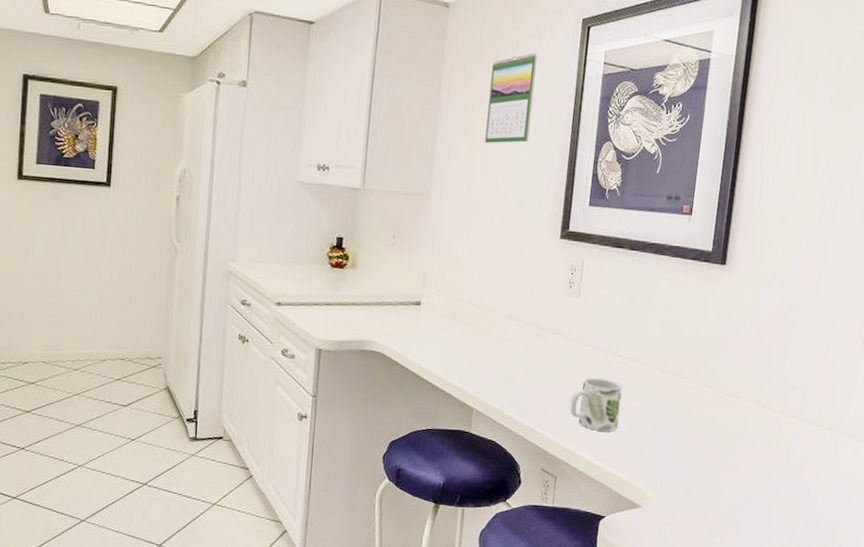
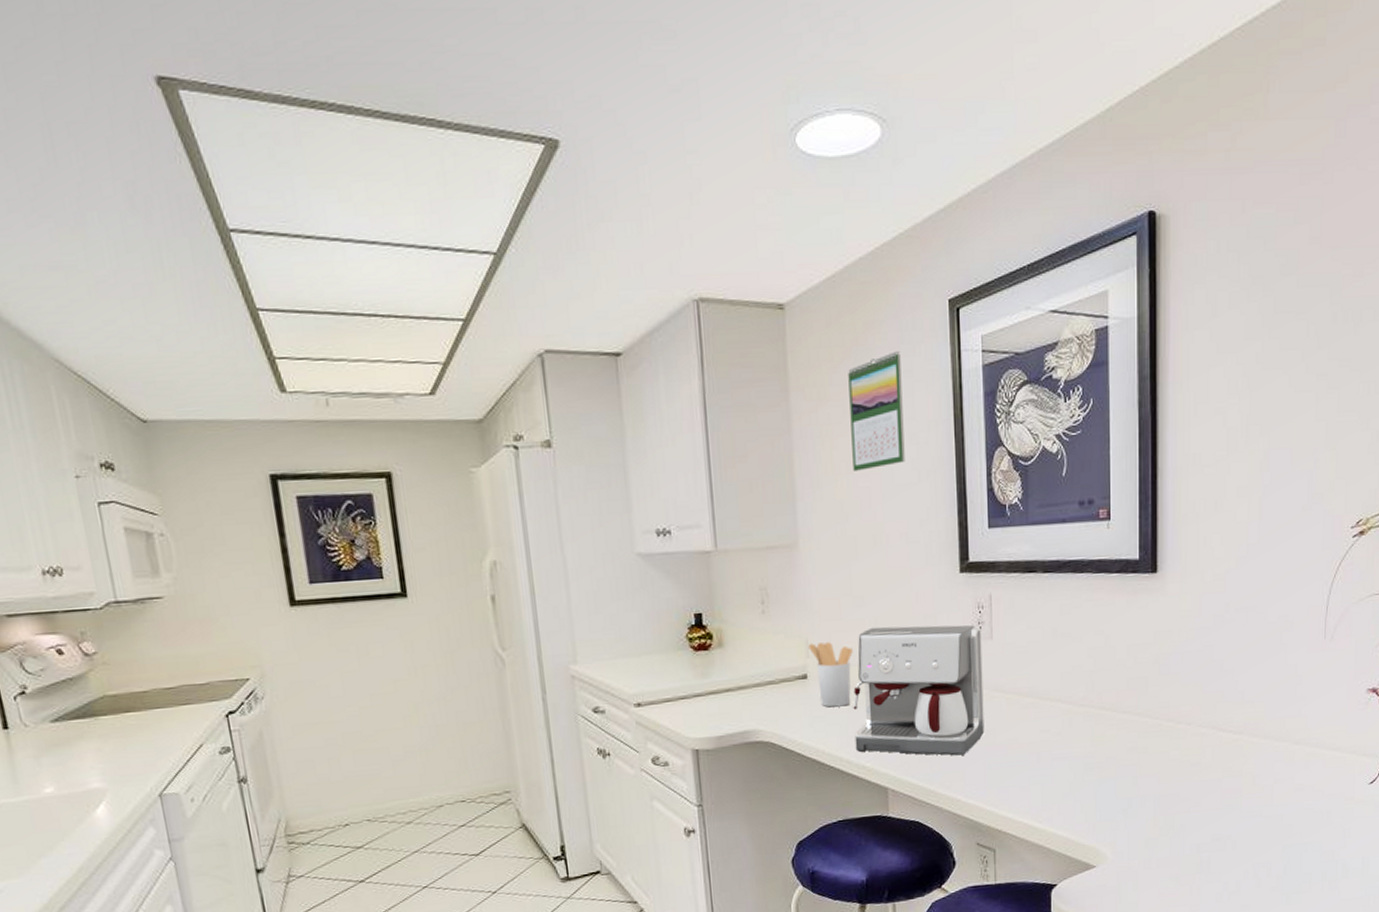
utensil holder: none [426,277,462,333] -> present [808,642,853,708]
coffee maker: none [451,271,571,391] -> present [853,625,985,756]
mug: present [570,377,622,432] -> none [999,728,1057,790]

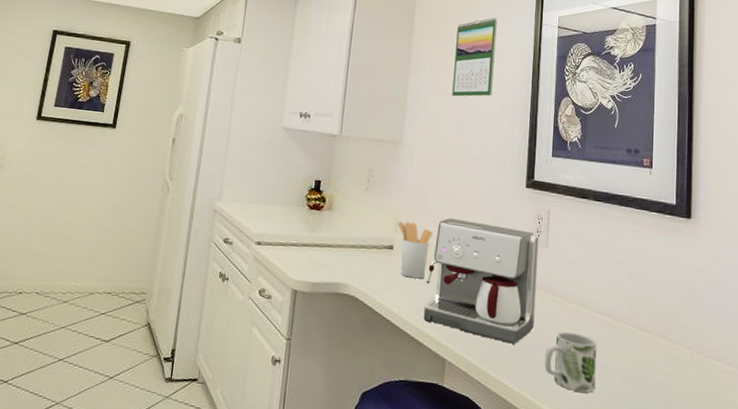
mug: none [999,728,1057,790] -> present [544,332,597,393]

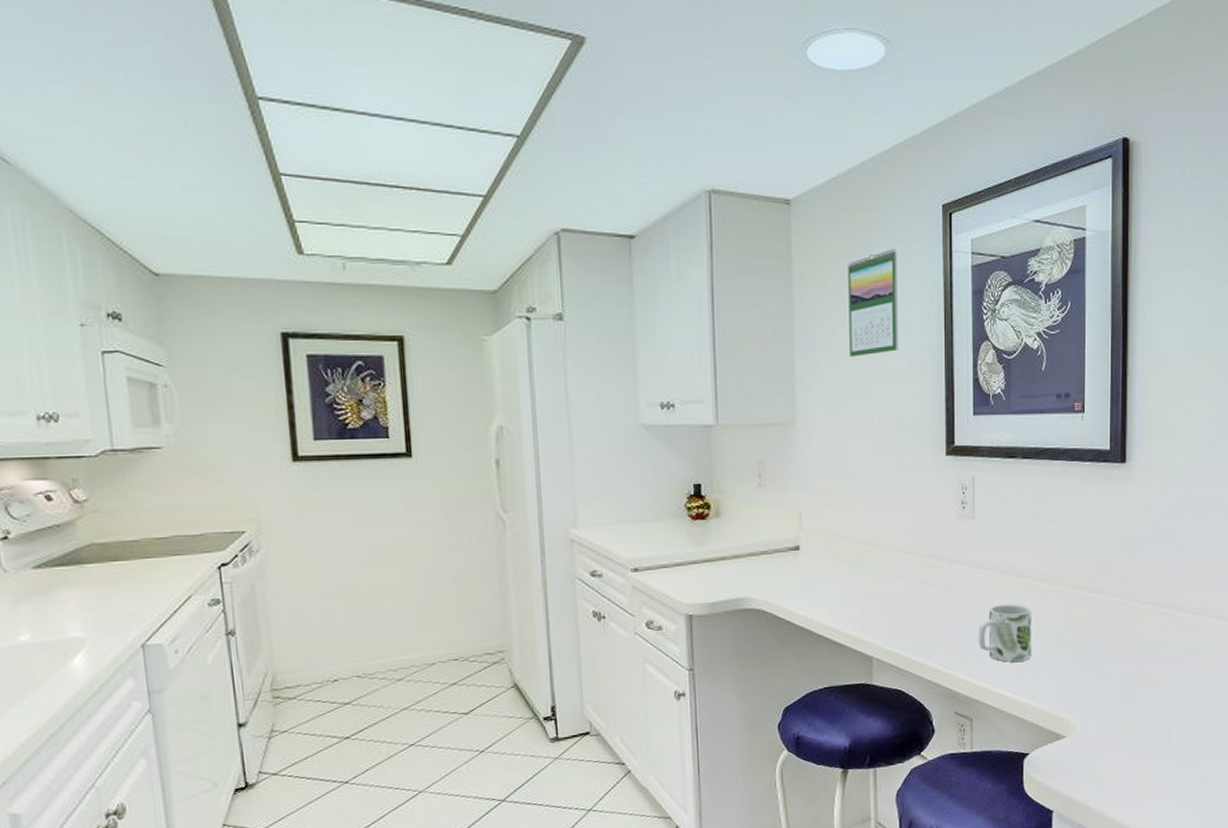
utensil holder: present [398,221,433,279] -> none [802,516,844,578]
coffee maker: present [423,217,539,344] -> none [842,503,965,628]

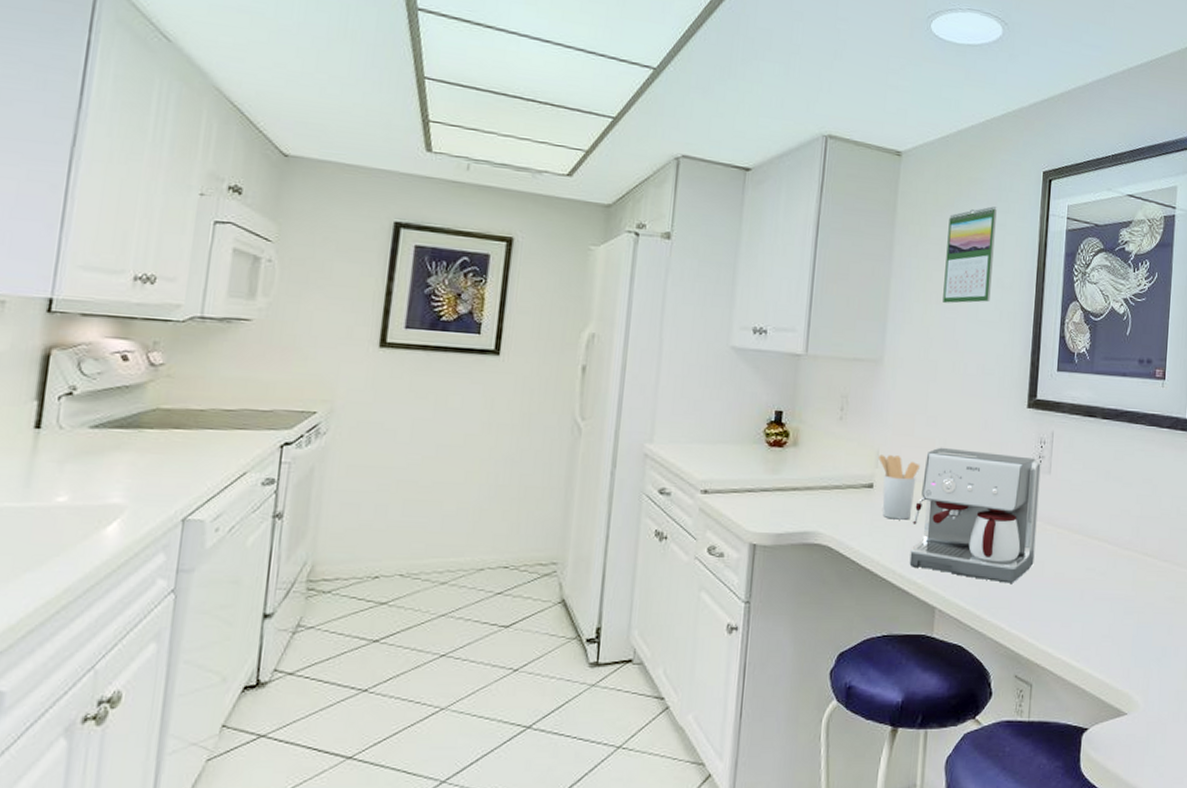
utensil holder: none [802,516,844,578] -> present [879,455,920,520]
coffee maker: none [842,503,965,628] -> present [909,447,1041,583]
mug: present [978,604,1032,662] -> none [1044,564,1101,627]

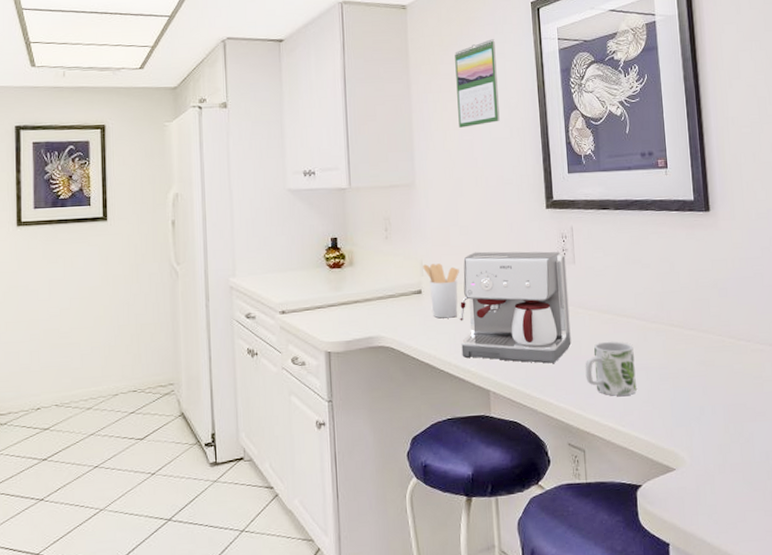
mug: none [1044,564,1101,627] -> present [585,341,637,396]

